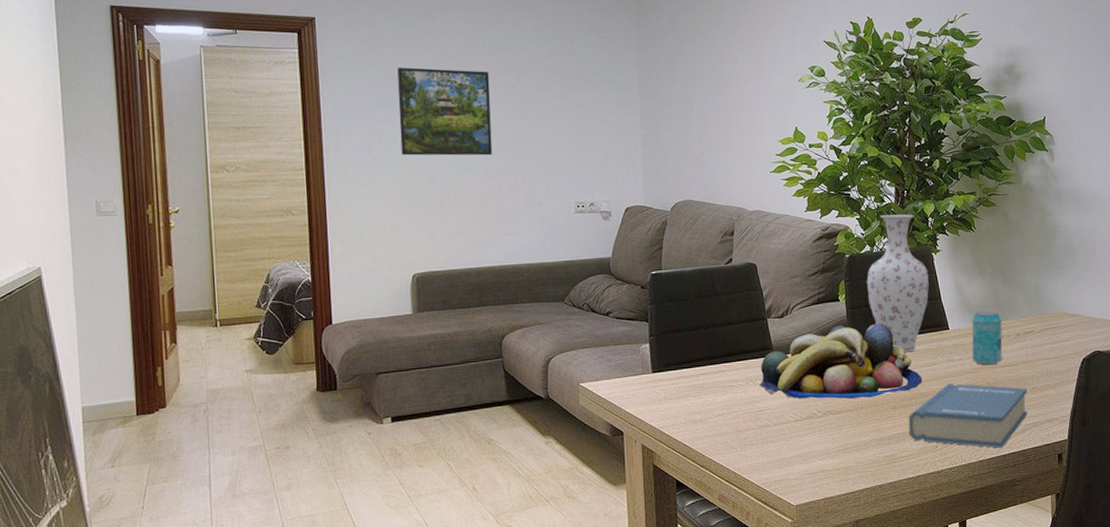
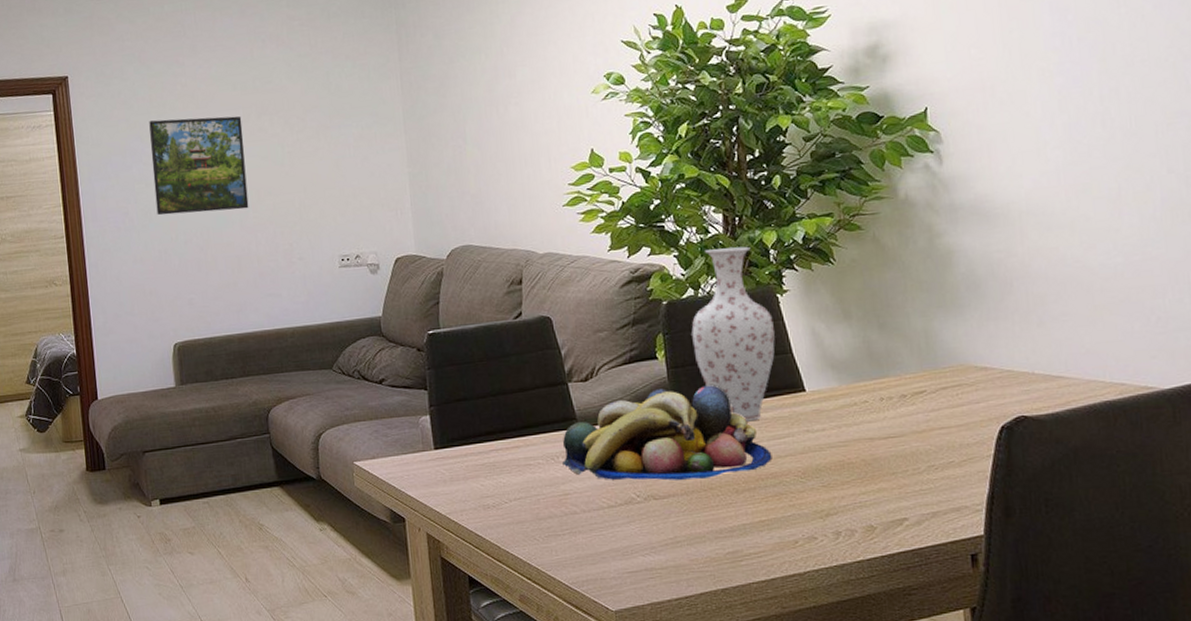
book: present [908,383,1028,448] -> none [755,460,923,545]
beverage can: present [972,311,1003,365] -> none [836,366,882,437]

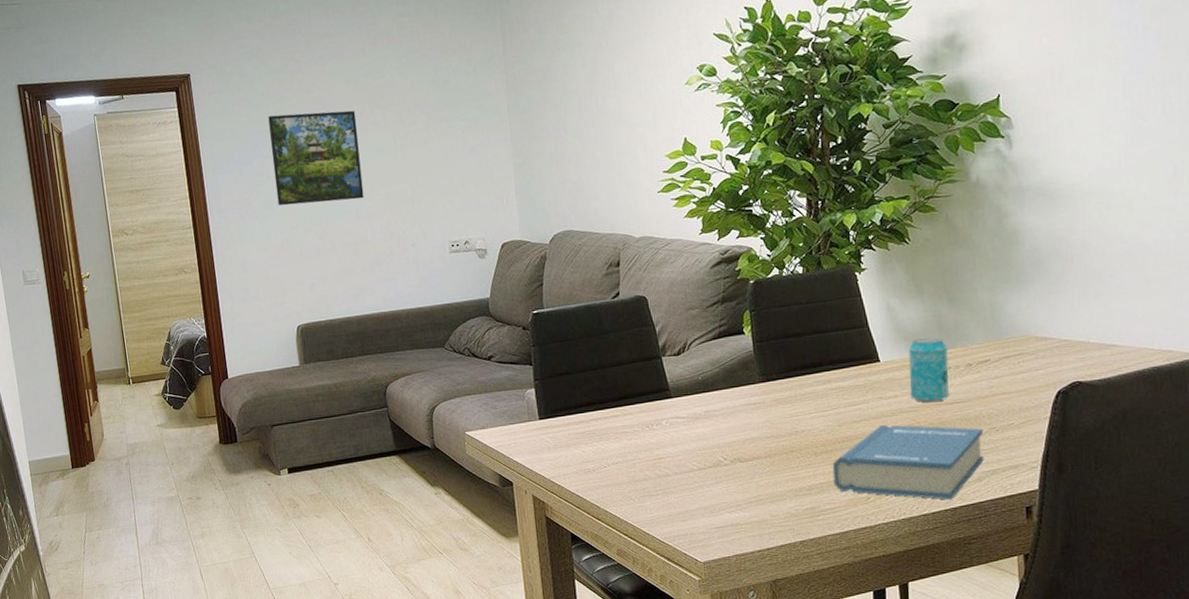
fruit bowl: present [561,385,772,480] -> none [655,357,848,445]
vase: present [691,246,775,422] -> none [776,228,853,390]
book: none [755,460,923,545] -> present [832,424,984,500]
beverage can: none [836,366,882,437] -> present [908,337,949,403]

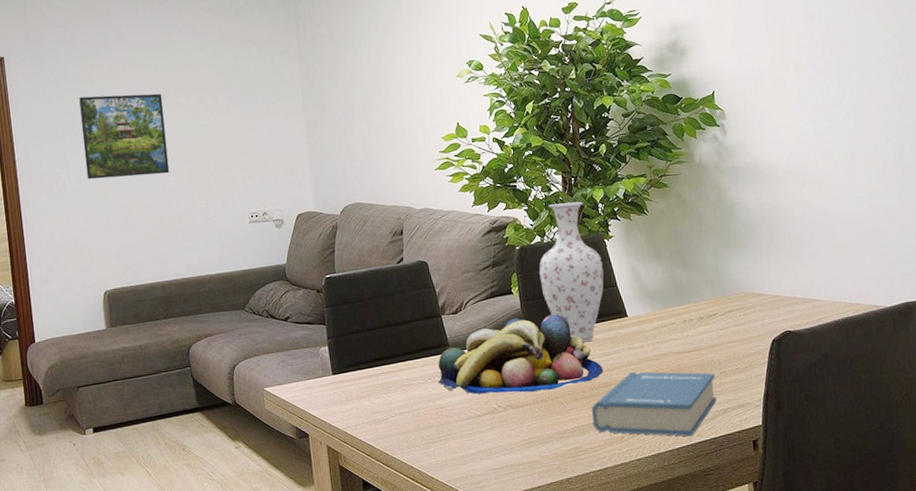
fruit bowl: none [655,357,848,445] -> present [437,314,603,394]
vase: none [776,228,853,390] -> present [539,201,604,343]
beverage can: present [908,337,949,403] -> none [651,295,686,352]

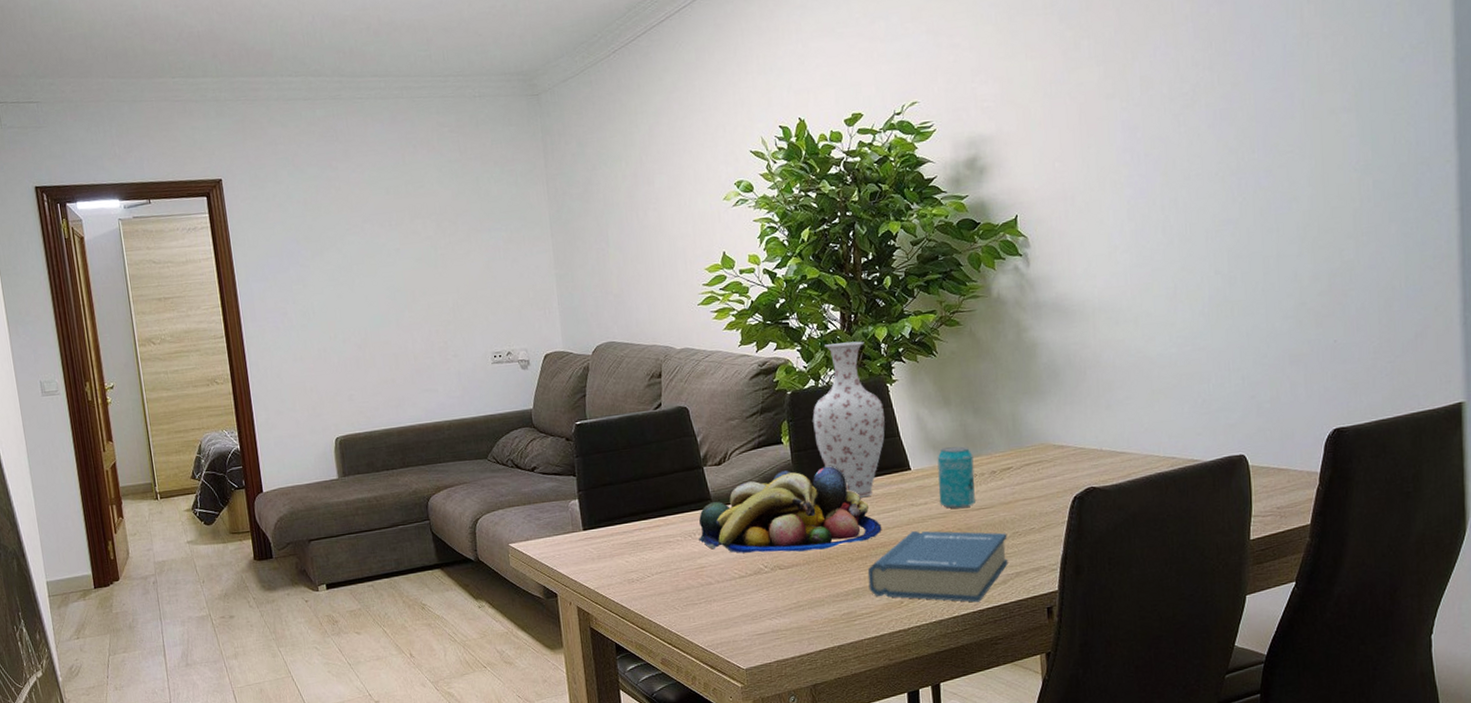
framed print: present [79,93,170,180] -> none [304,219,405,316]
beverage can: none [651,295,686,352] -> present [937,446,975,509]

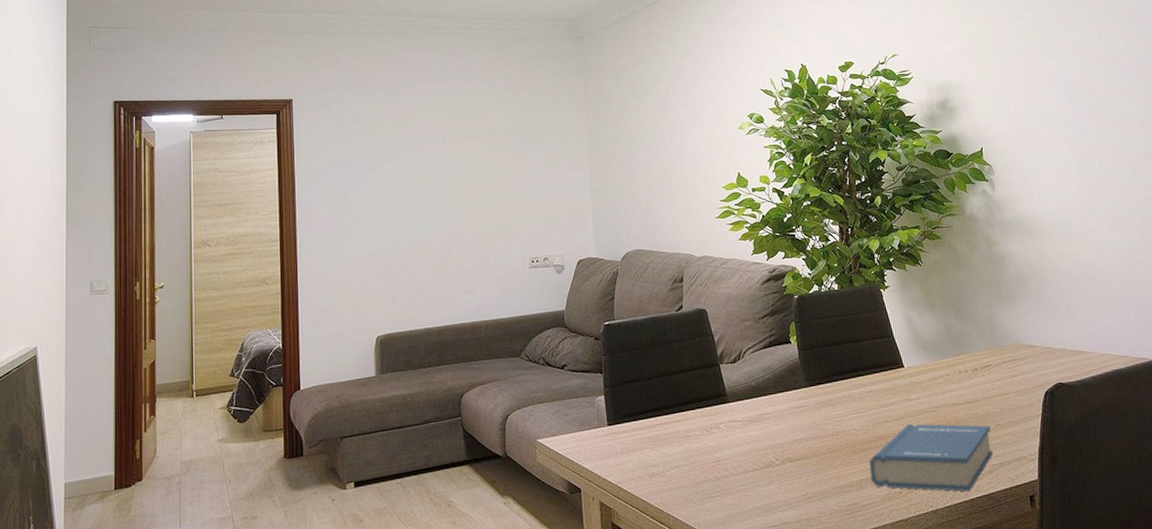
fruit bowl: present [698,466,882,553] -> none [714,364,881,447]
vase: present [812,341,885,498] -> none [817,251,880,393]
beverage can: present [937,446,975,509] -> none [926,345,961,403]

